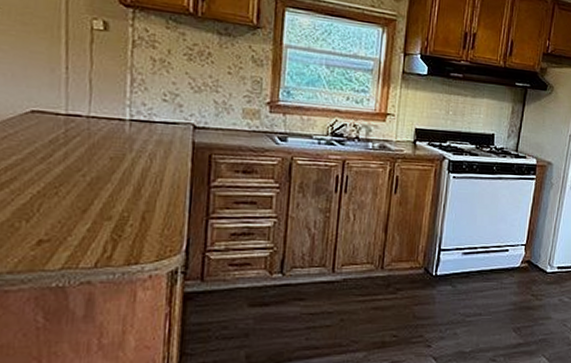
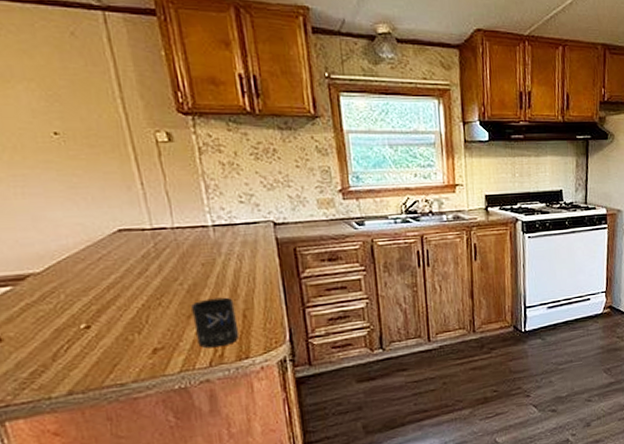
mug: none [87,194,135,248] -> present [191,297,240,348]

